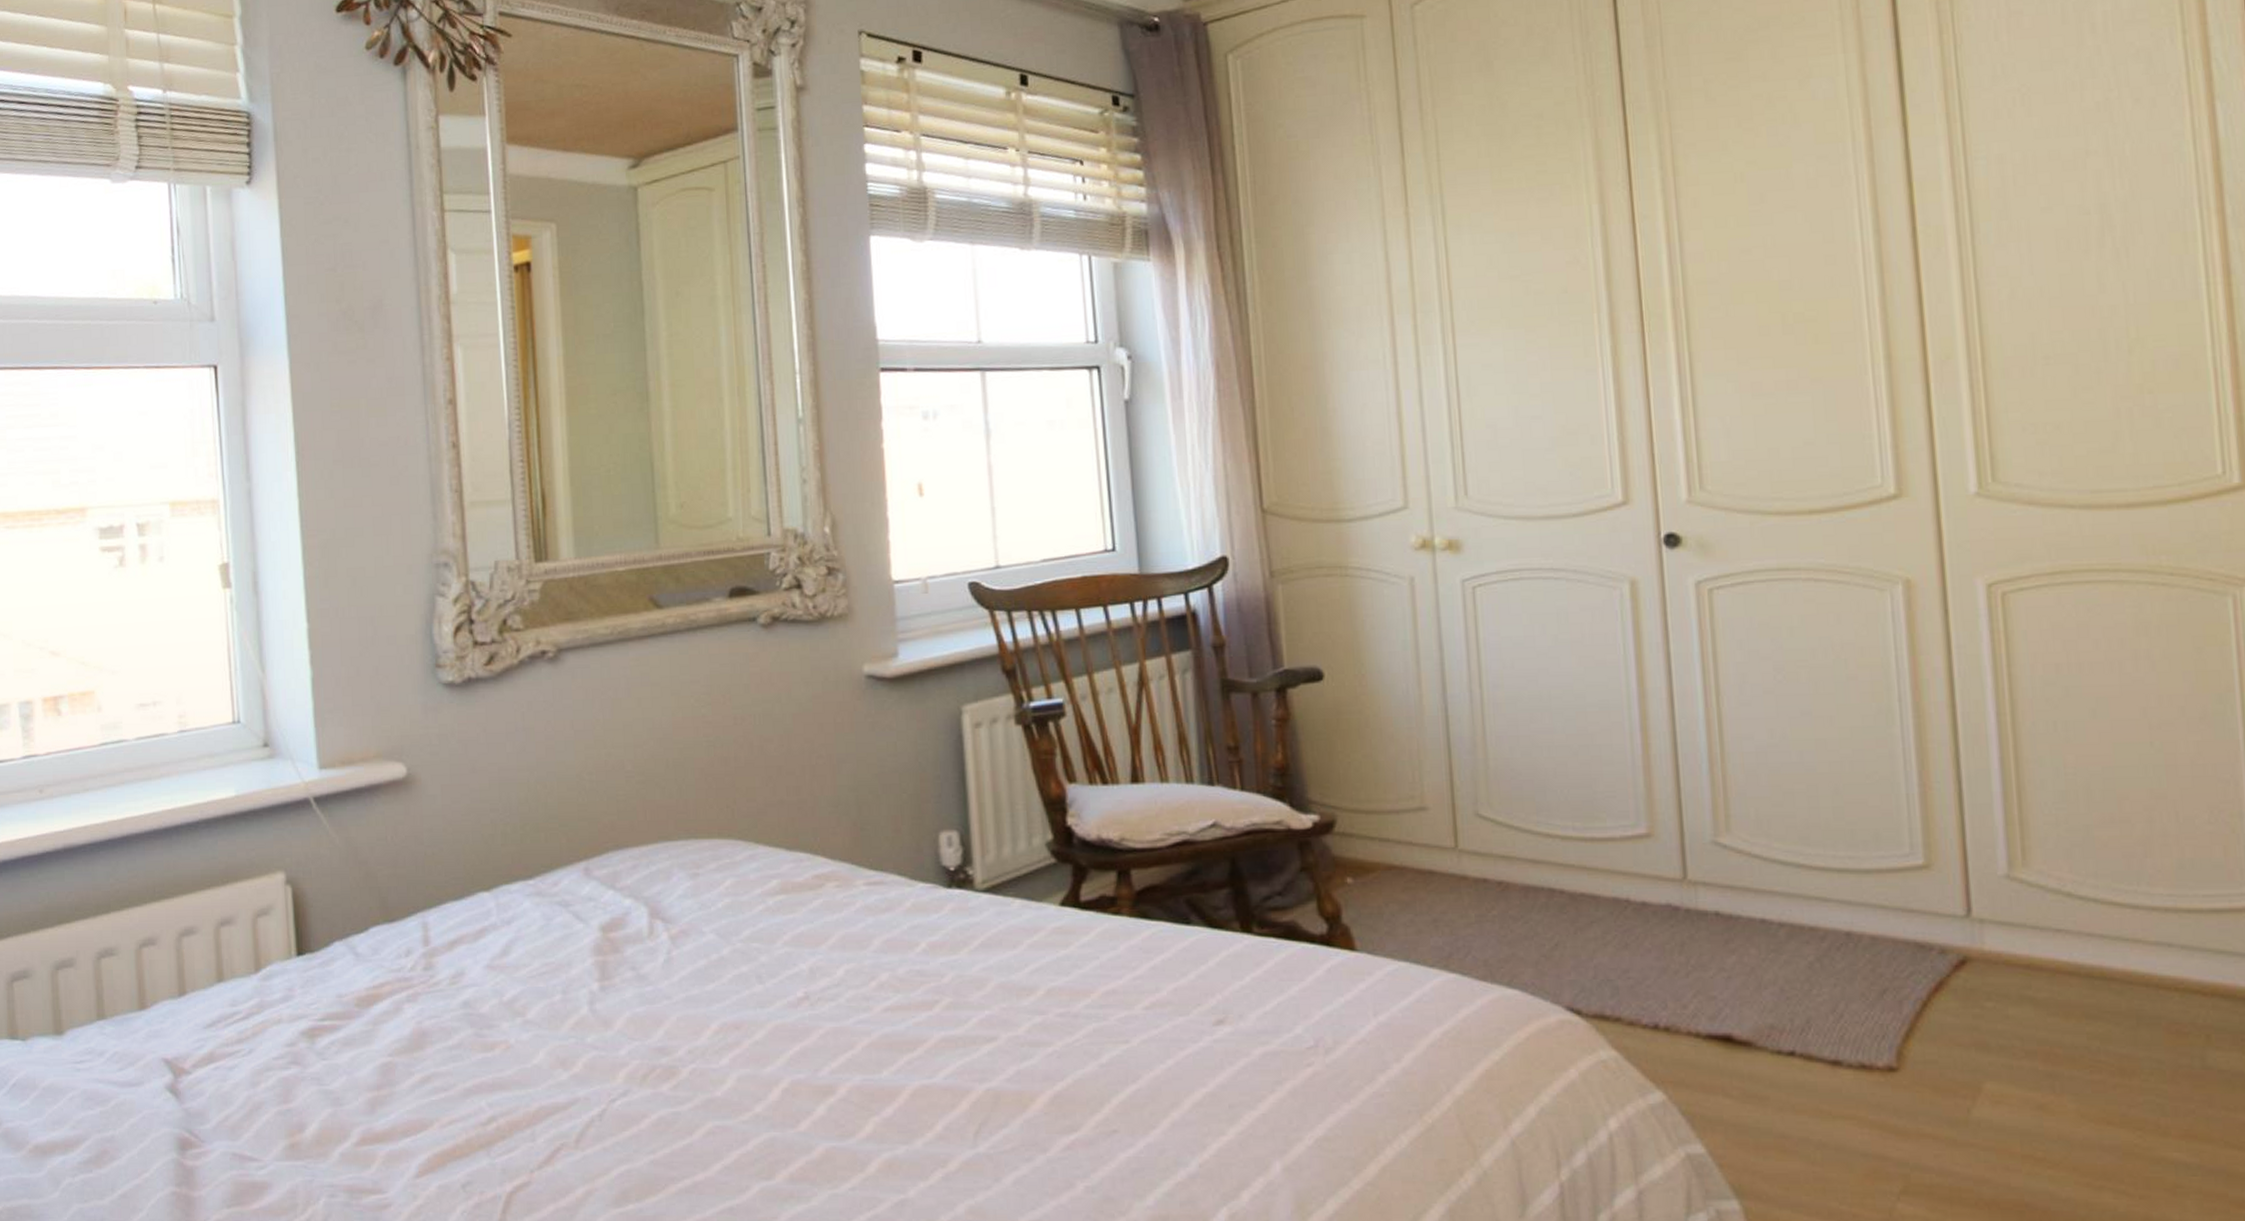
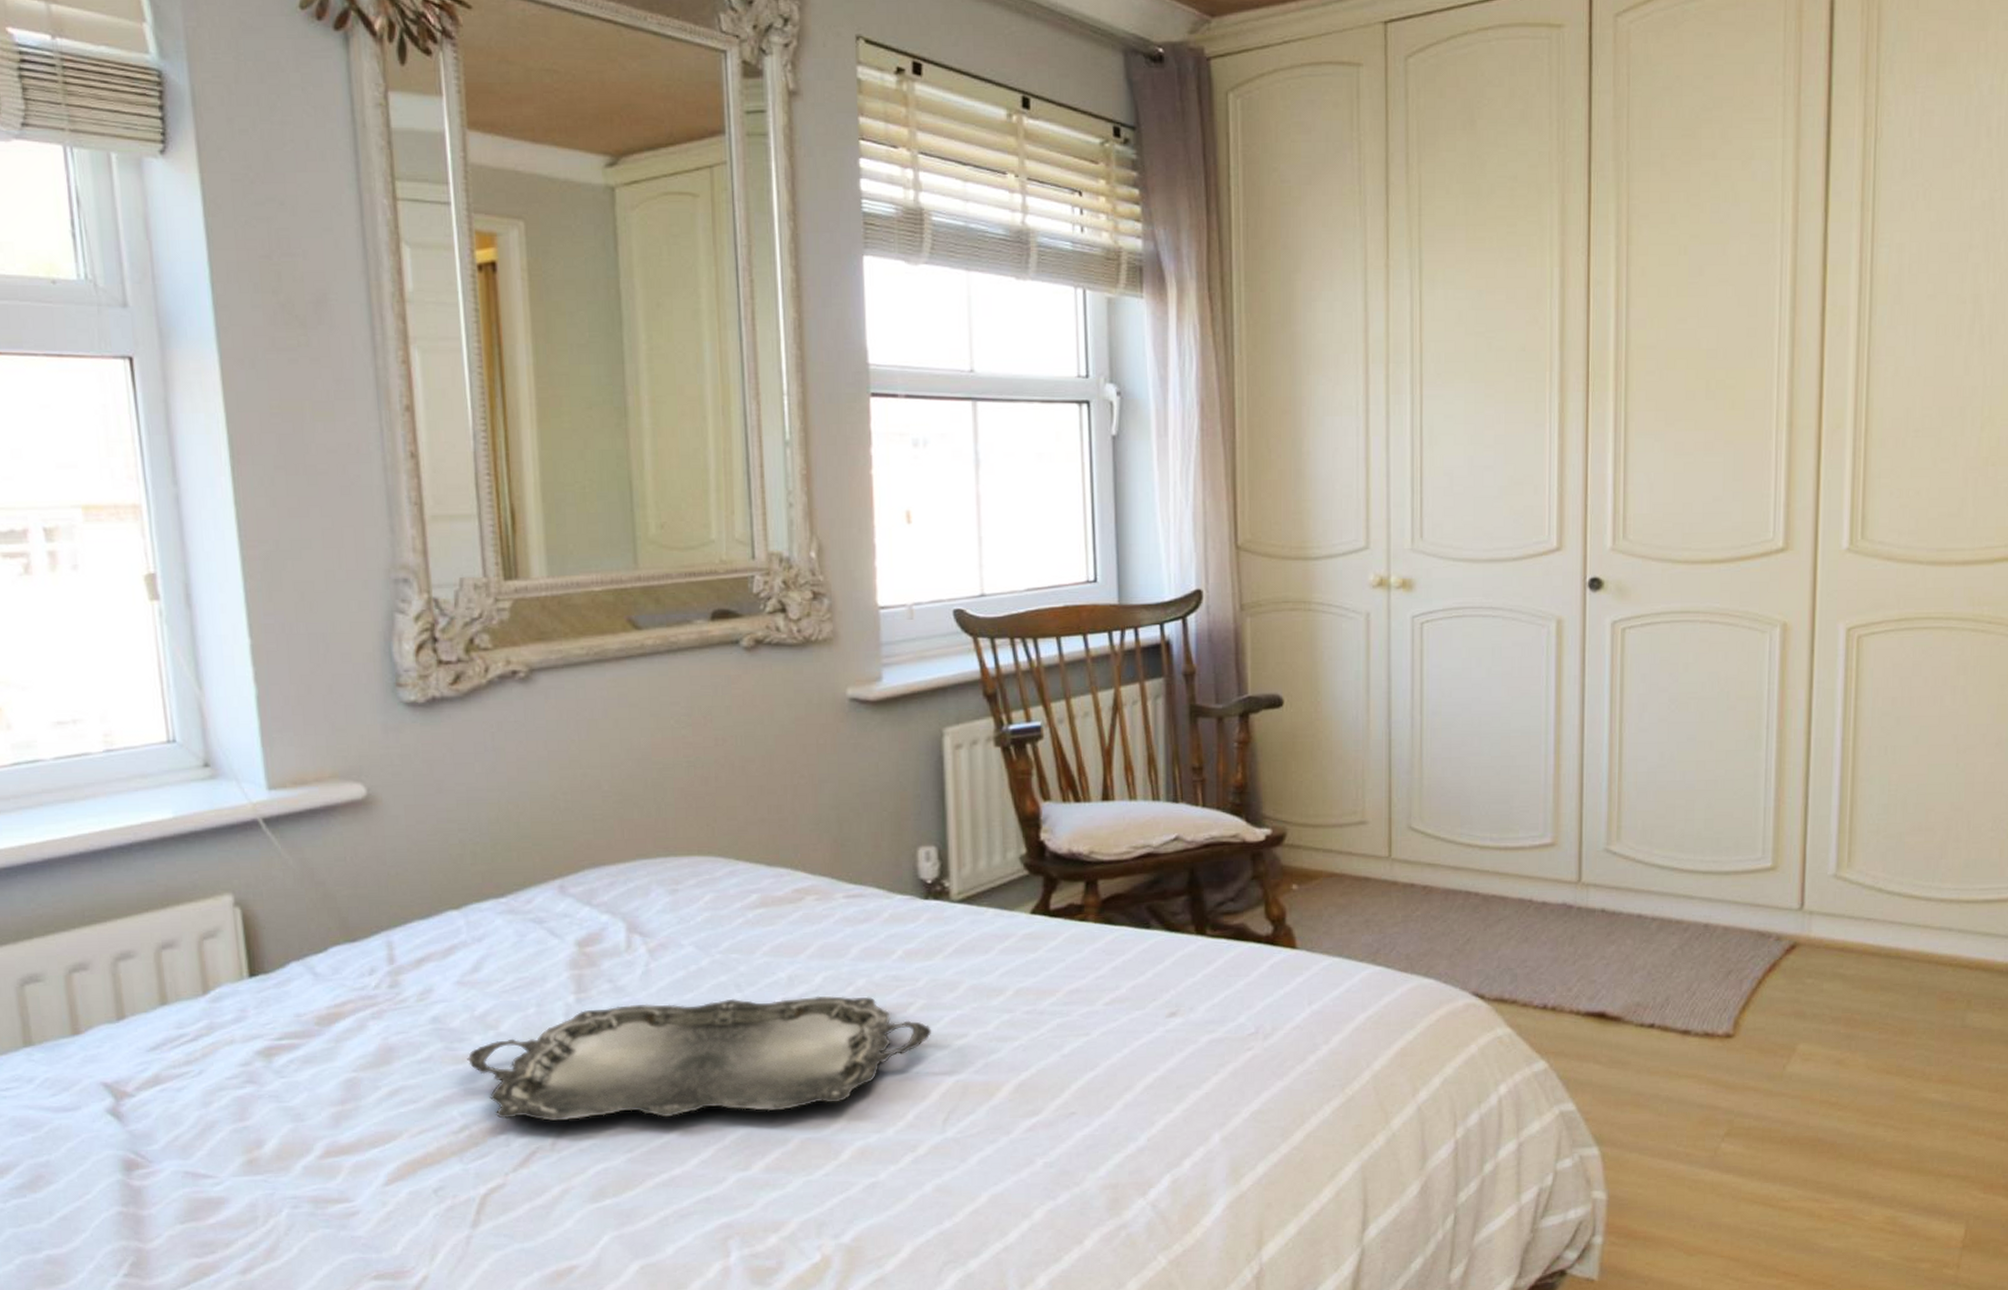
serving tray: none [495,990,960,1118] -> present [467,995,932,1122]

